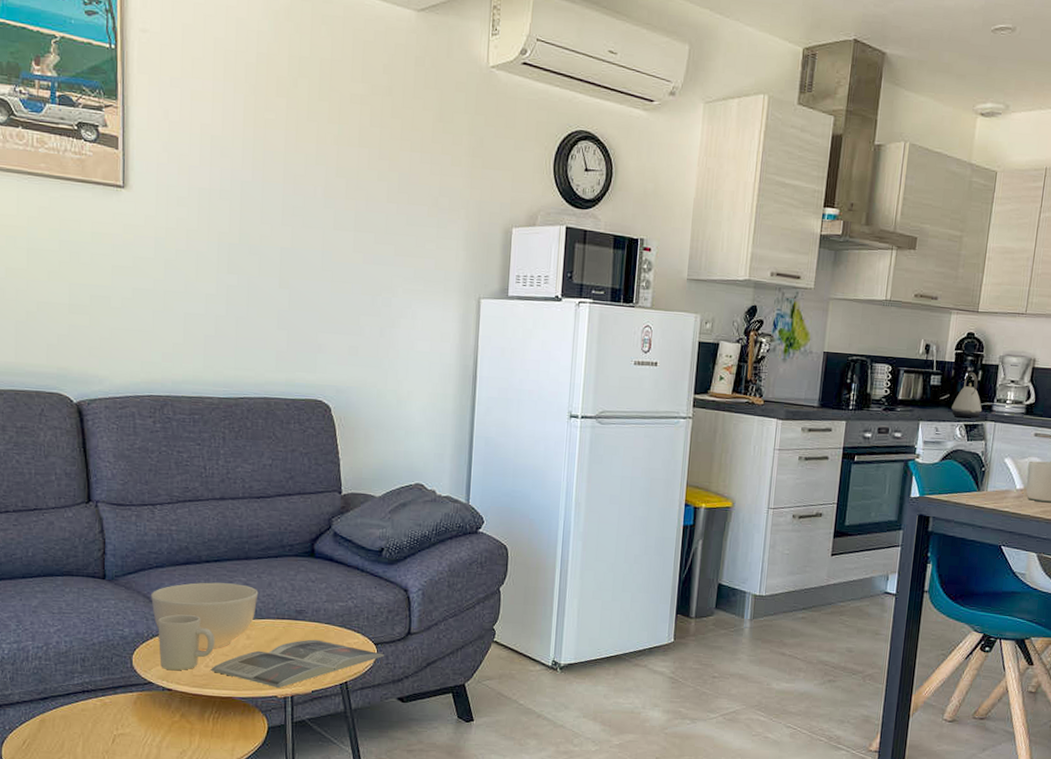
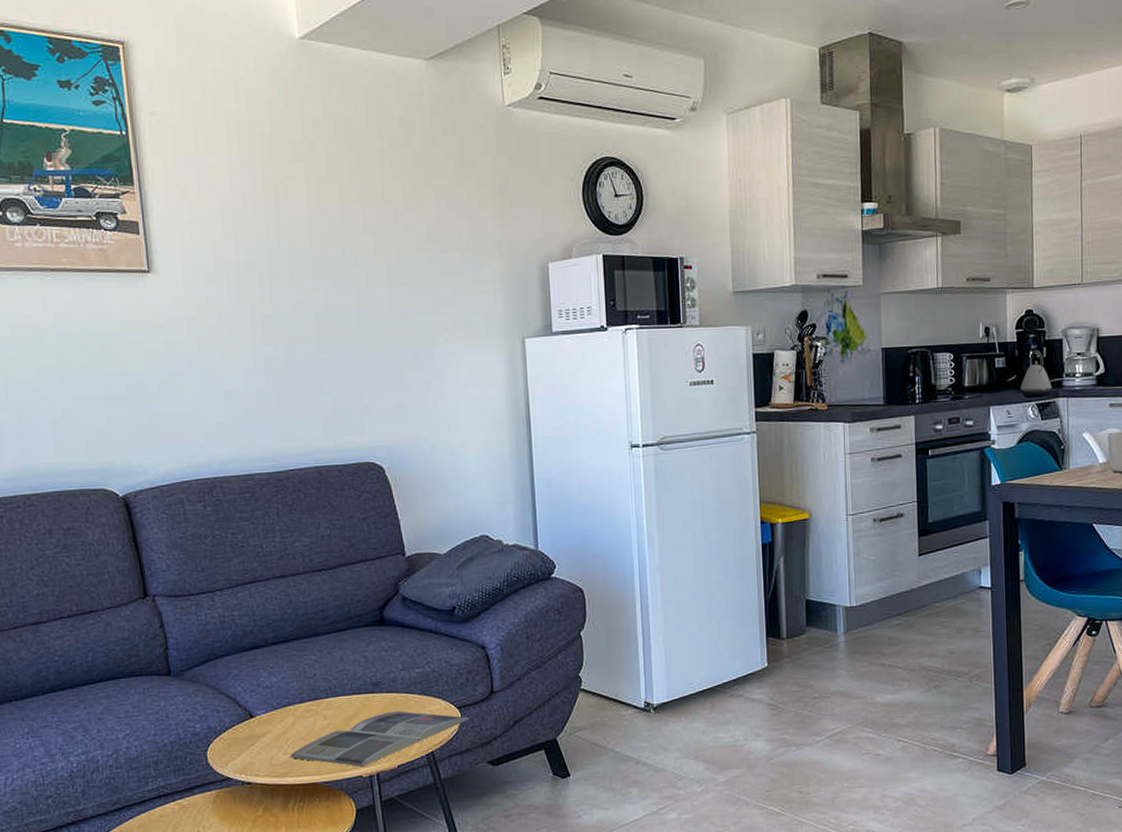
bowl: present [150,582,259,650] -> none [218,663,331,737]
mug: present [158,614,215,671] -> none [230,701,292,763]

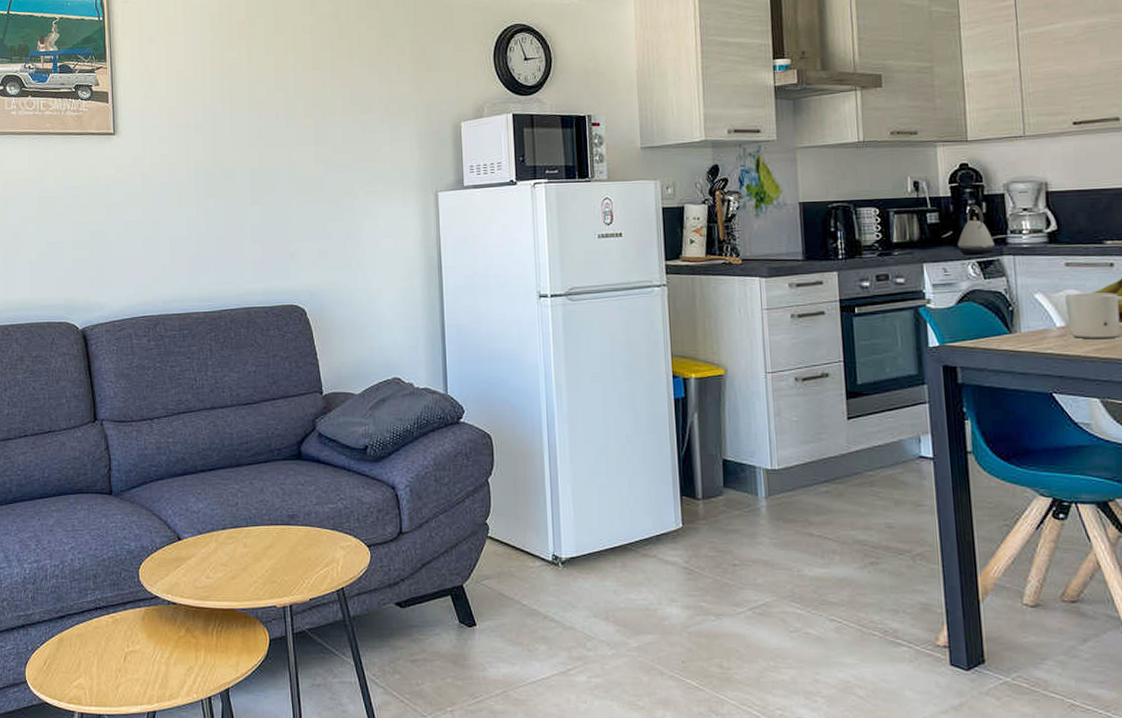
magazine: present [290,711,470,768] -> none [211,544,379,598]

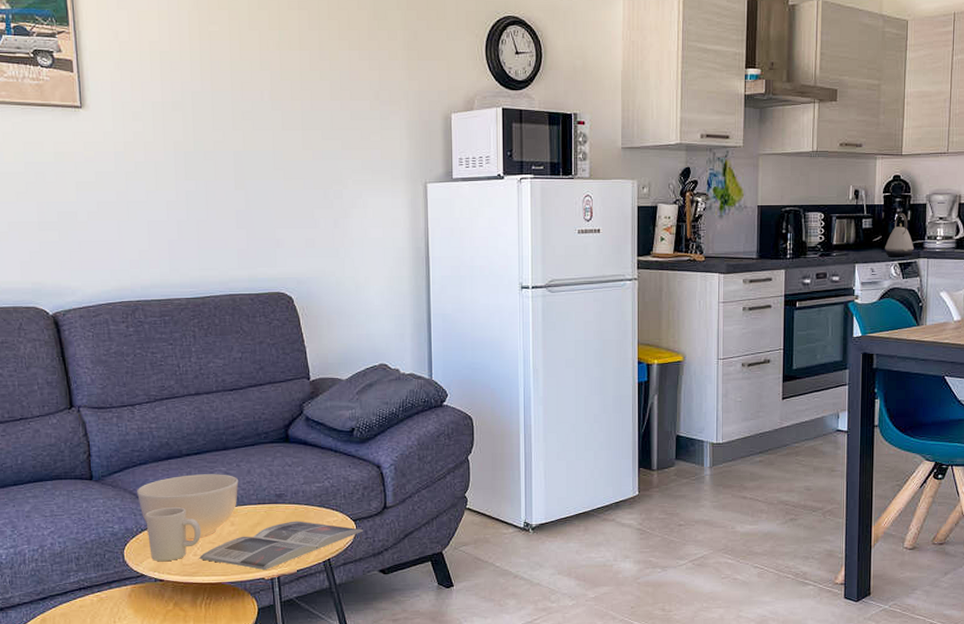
bowl: none [152,491,252,560] -> present [136,474,239,539]
mug: none [161,526,214,584] -> present [145,507,202,562]
magazine: none [211,544,379,598] -> present [199,521,364,571]

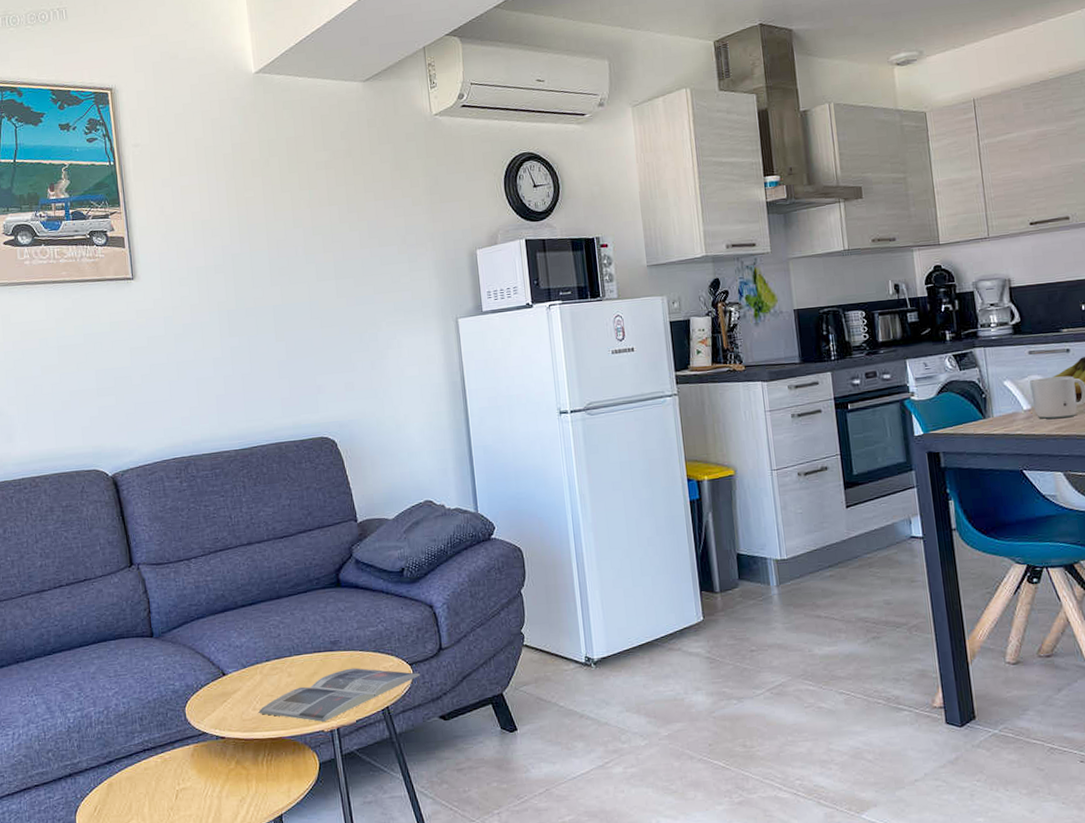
bowl: present [136,474,239,539] -> none [195,623,294,694]
mug: present [145,507,202,562] -> none [205,660,260,719]
kettle: present [884,212,915,257] -> none [934,302,968,350]

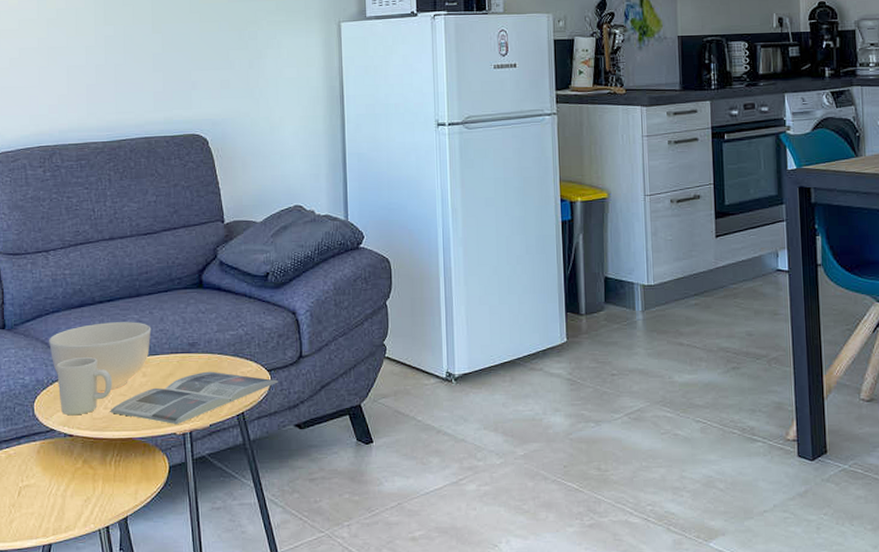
bowl: none [195,623,294,694] -> present [48,322,152,392]
mug: none [205,660,260,719] -> present [57,357,113,416]

